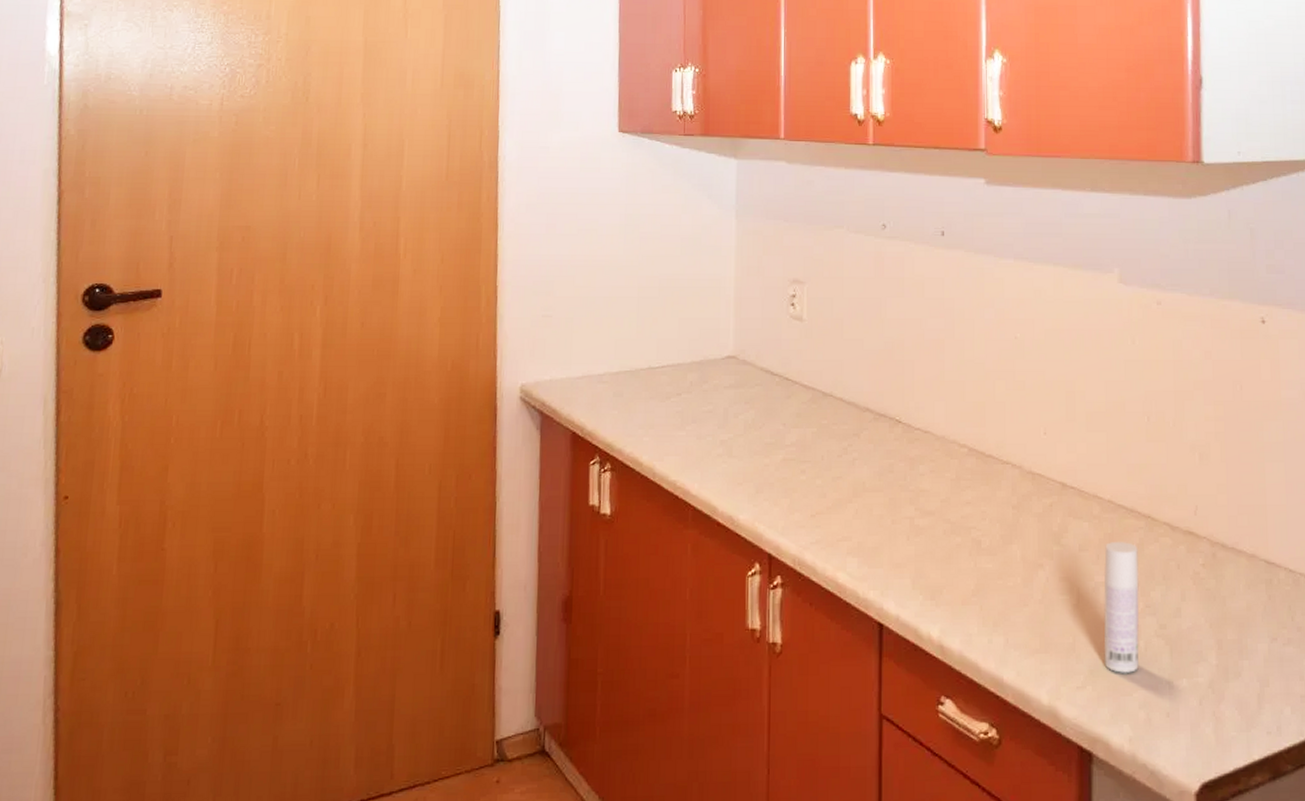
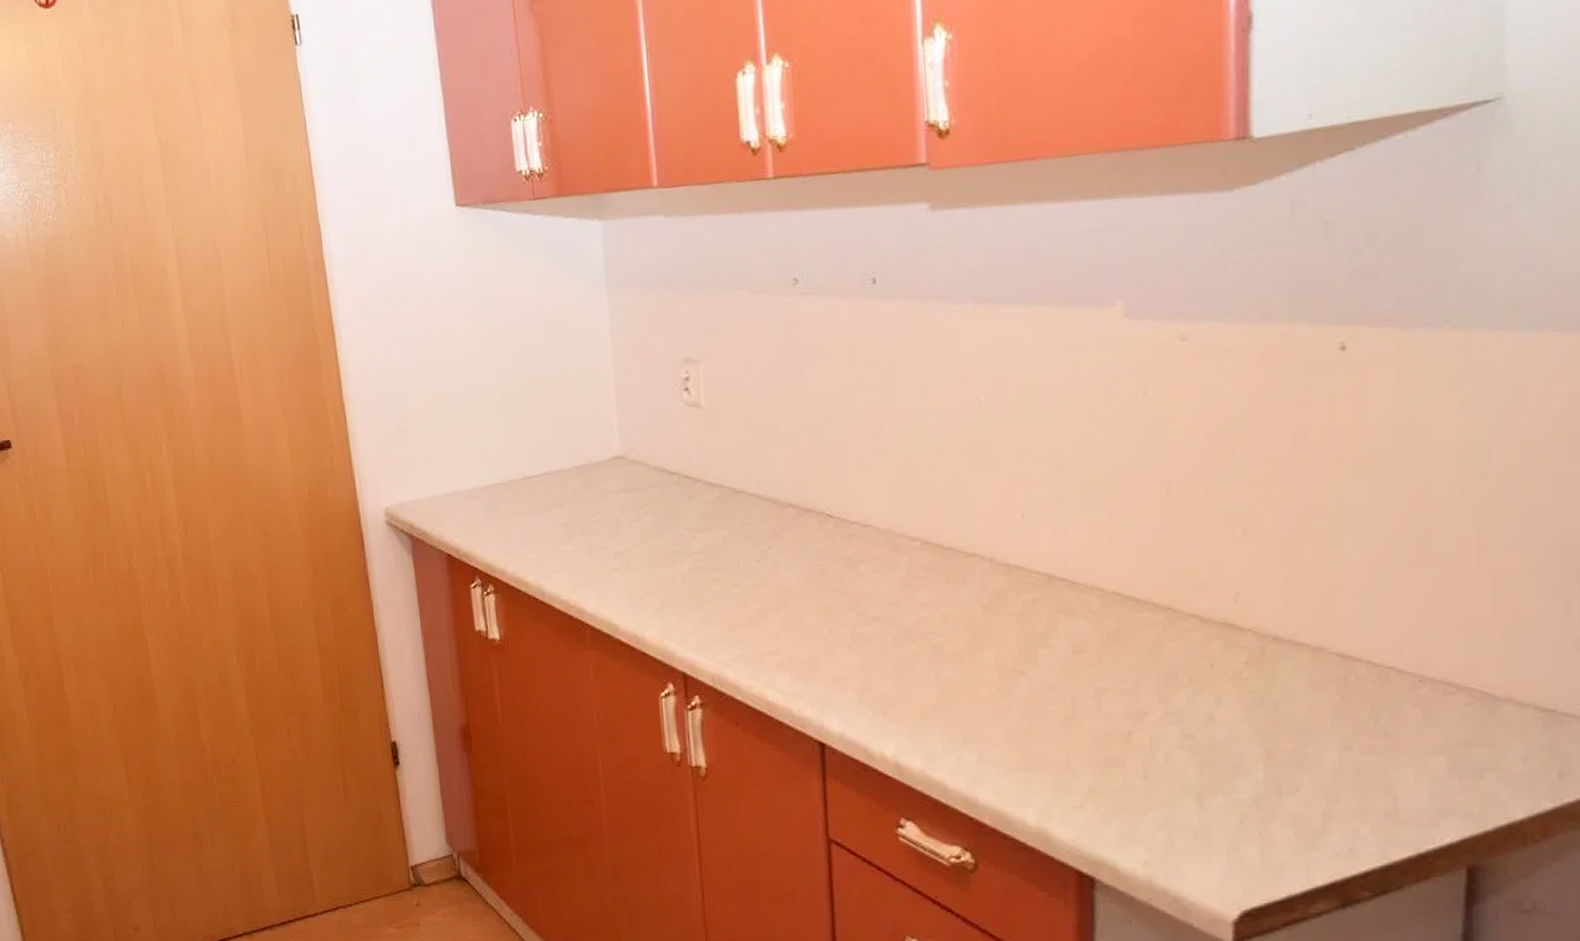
bottle: present [1103,541,1140,674] -> none [1106,639,1157,792]

